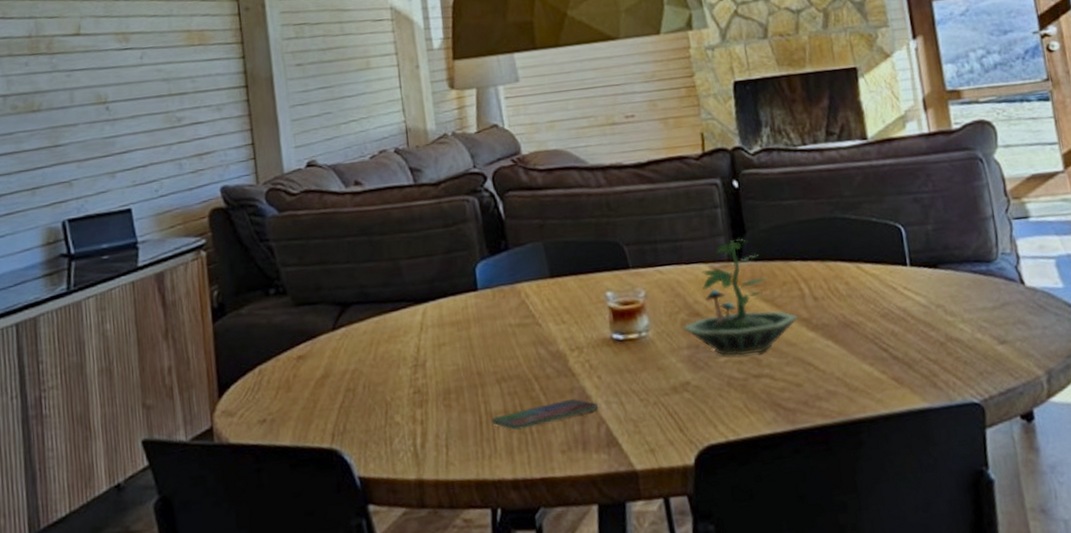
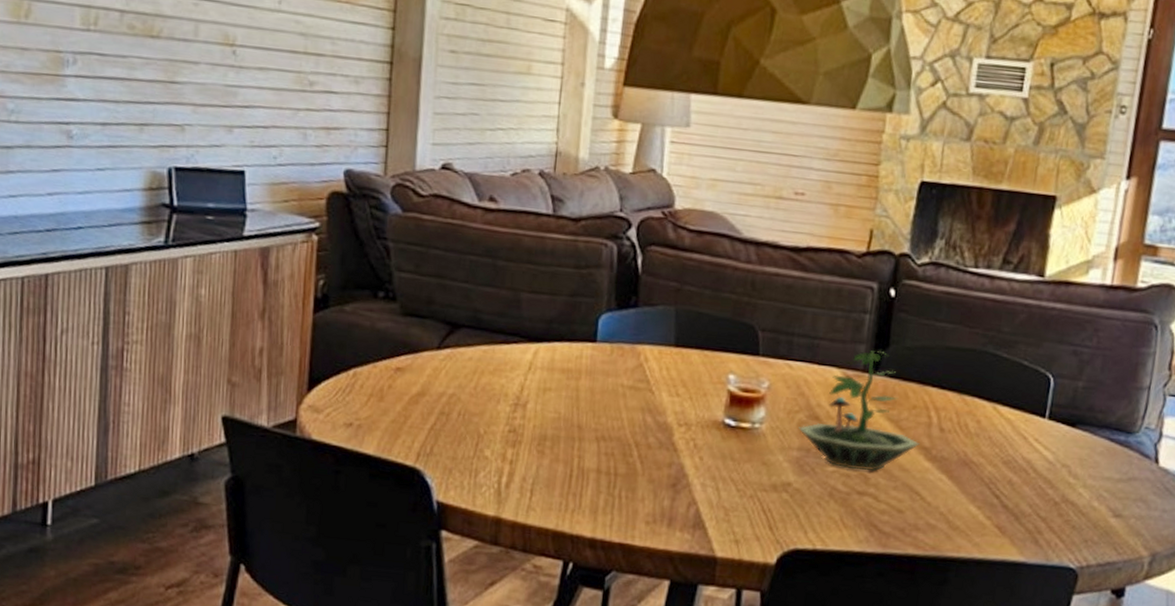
smartphone: present [492,399,599,430] -> none [582,472,694,492]

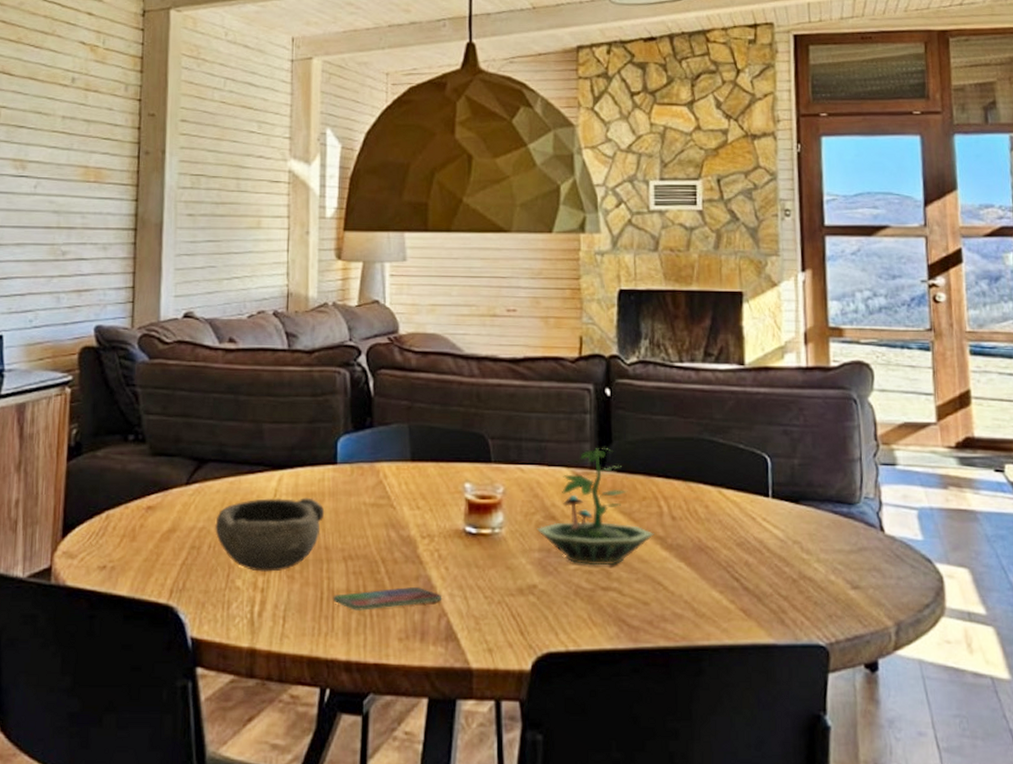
bowl: none [465,370,580,446] -> present [215,497,325,572]
smartphone: none [582,472,694,492] -> present [333,587,442,611]

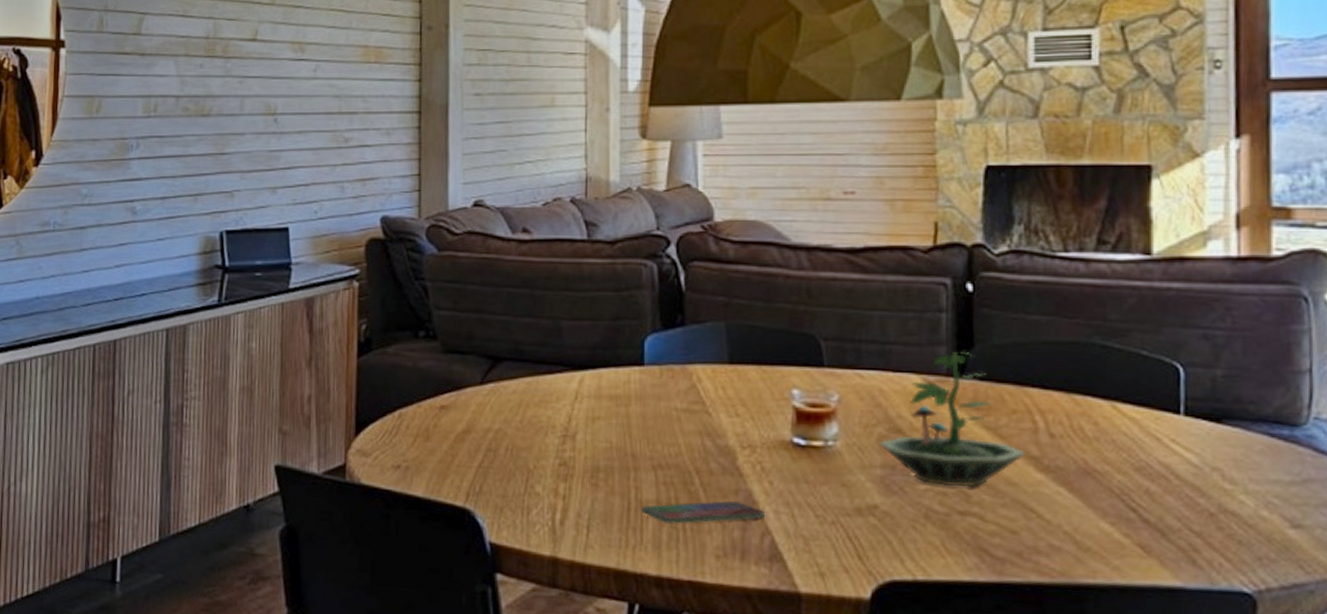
bowl: present [215,497,325,572] -> none [512,400,631,479]

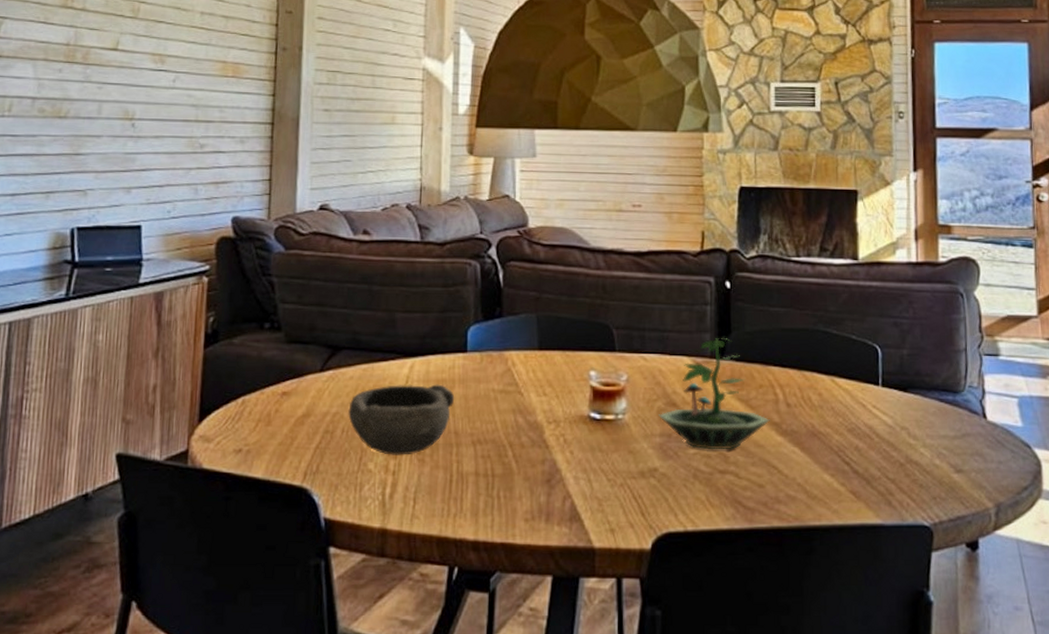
bowl: none [512,400,631,479] -> present [348,384,455,455]
smartphone: present [641,501,766,524] -> none [462,470,567,492]

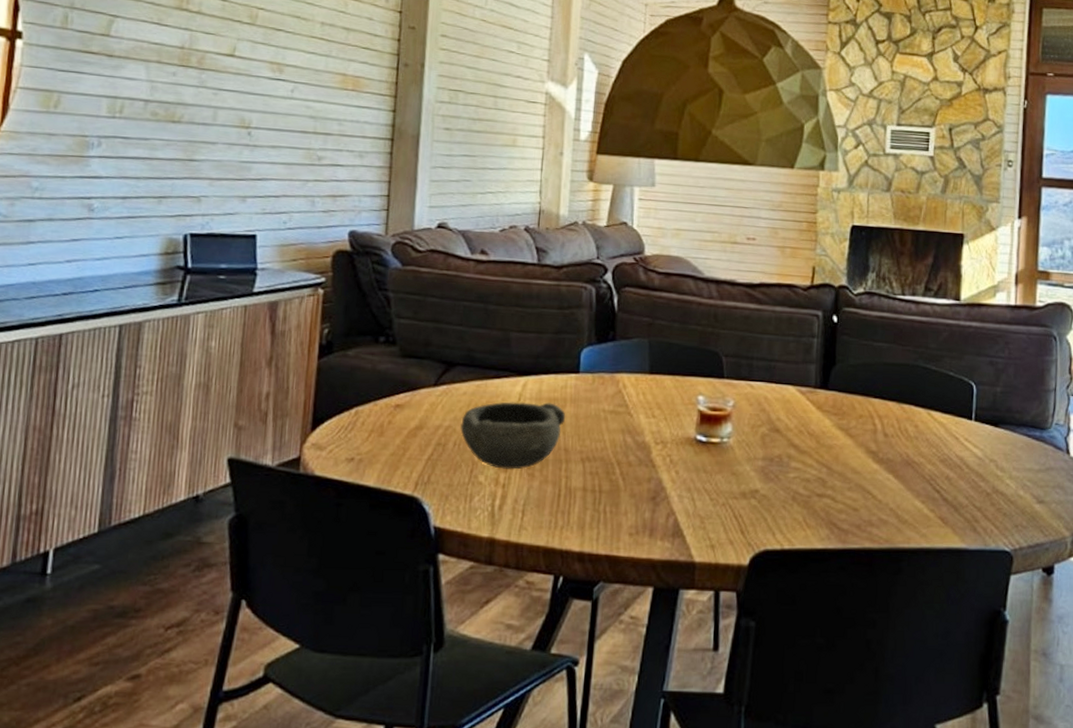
terrarium: present [659,338,770,450] -> none [762,369,868,475]

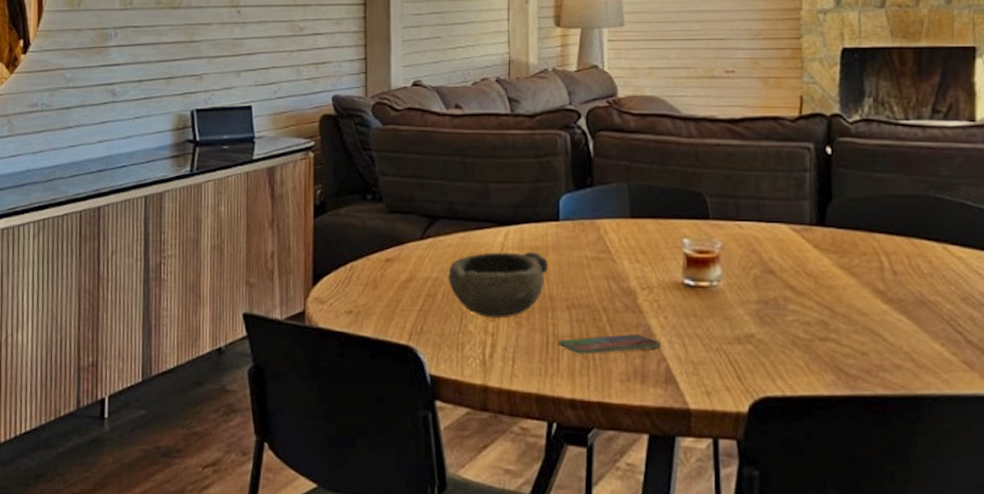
smartphone: none [570,488,672,507] -> present [558,334,662,354]

